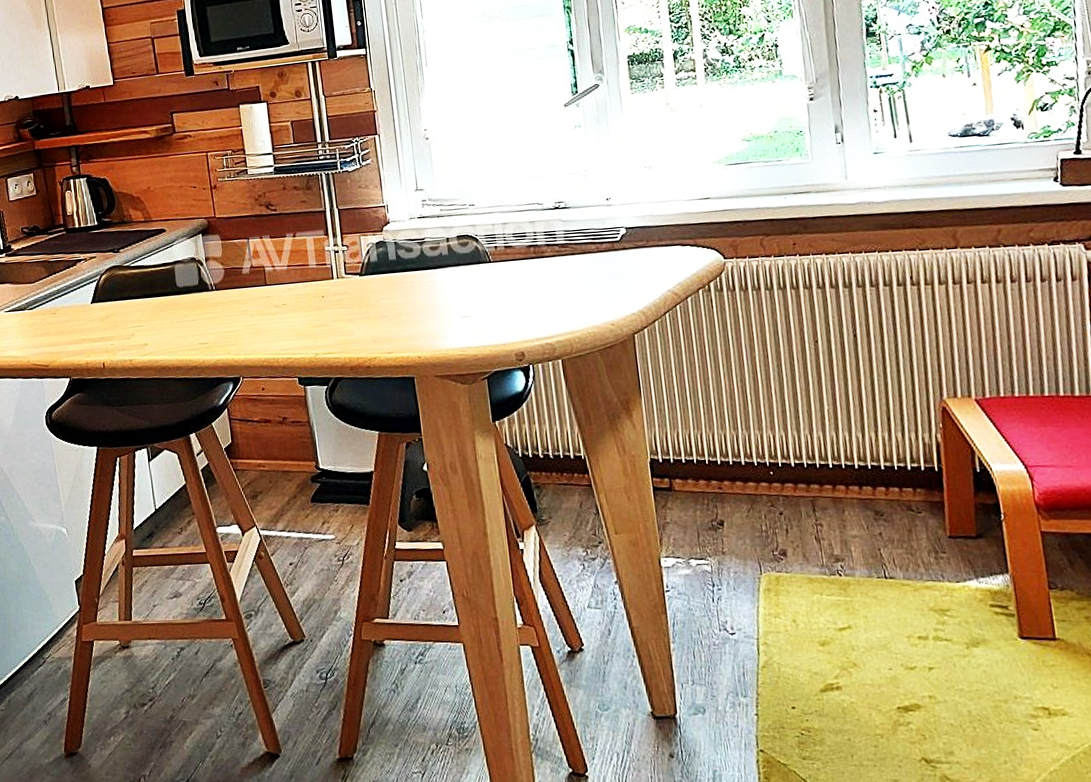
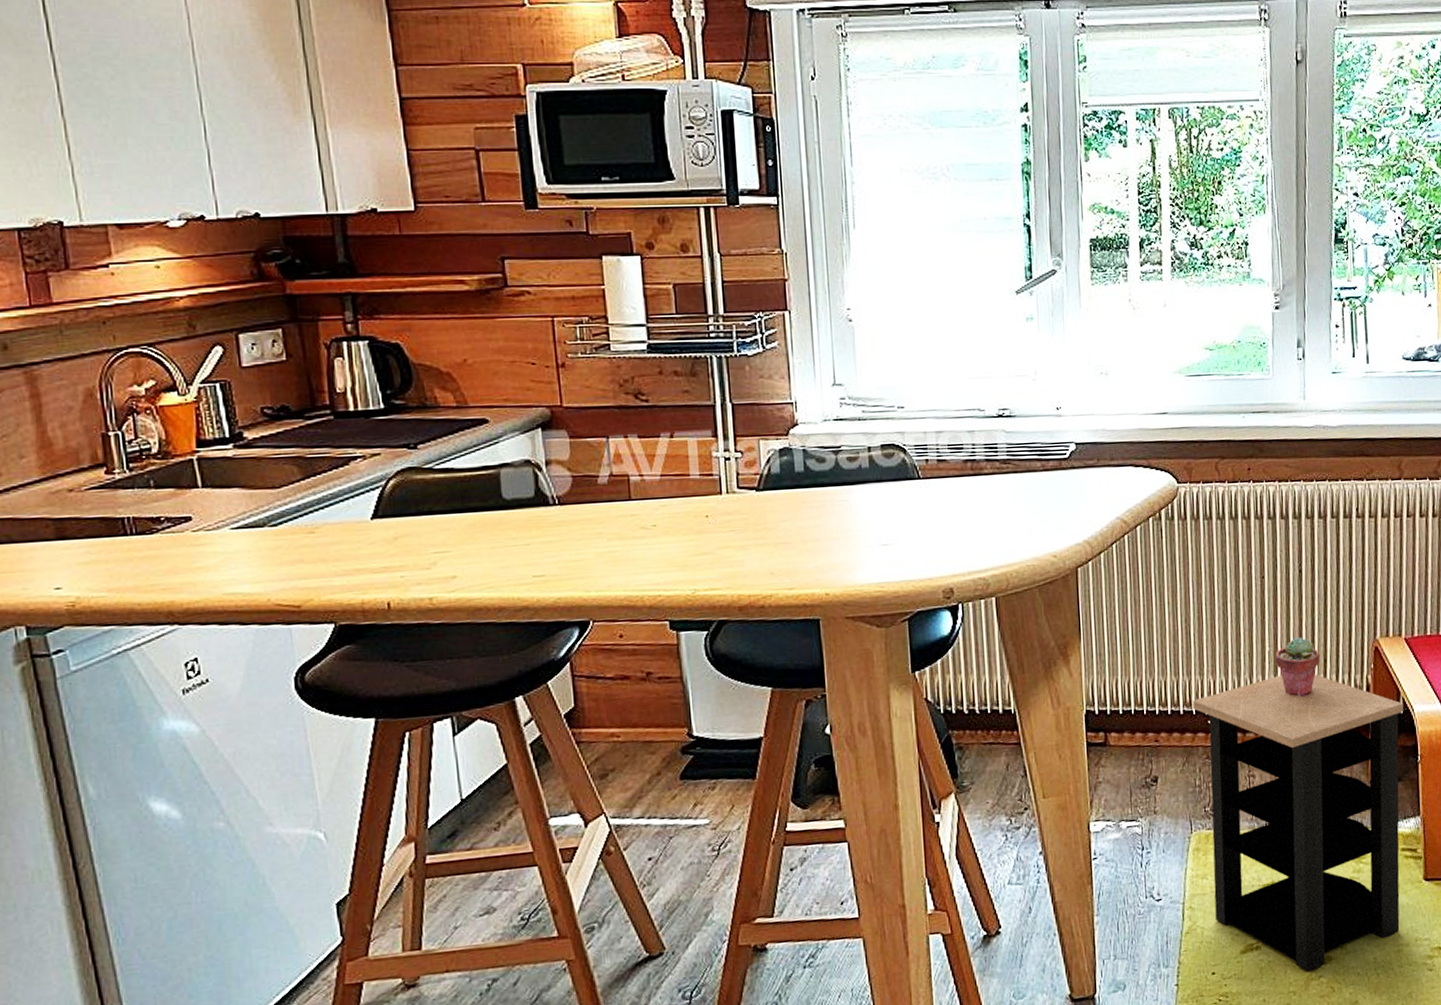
side table: none [753,431,996,717] -> present [1192,673,1404,972]
potted succulent: none [835,396,883,453] -> present [1276,636,1320,697]

